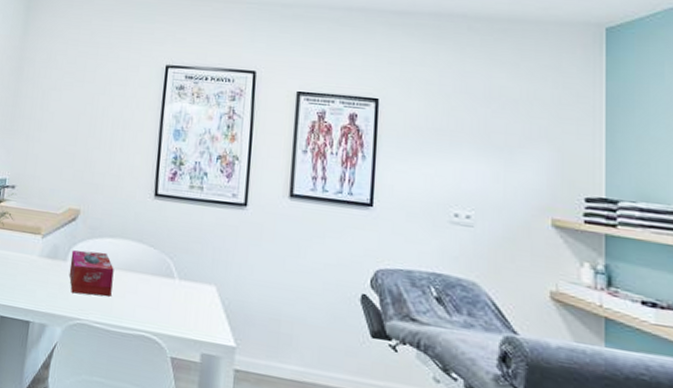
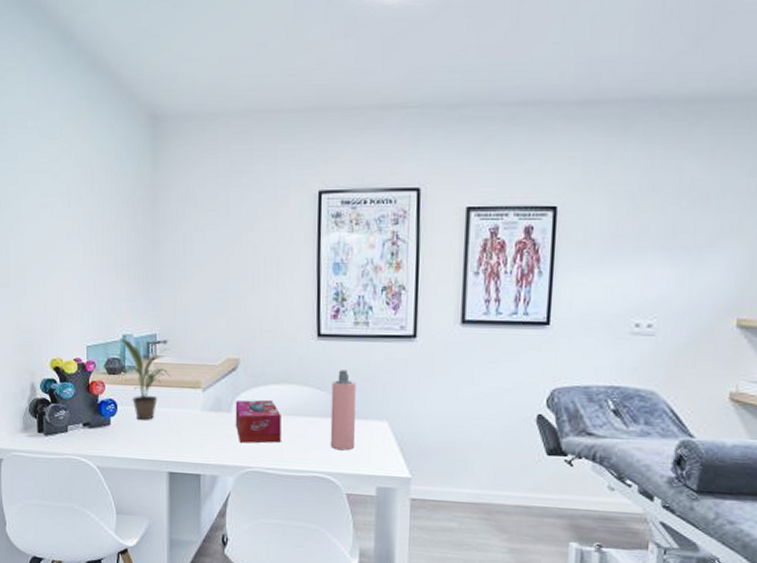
spray bottle: none [158,230,188,312] -> present [330,370,356,451]

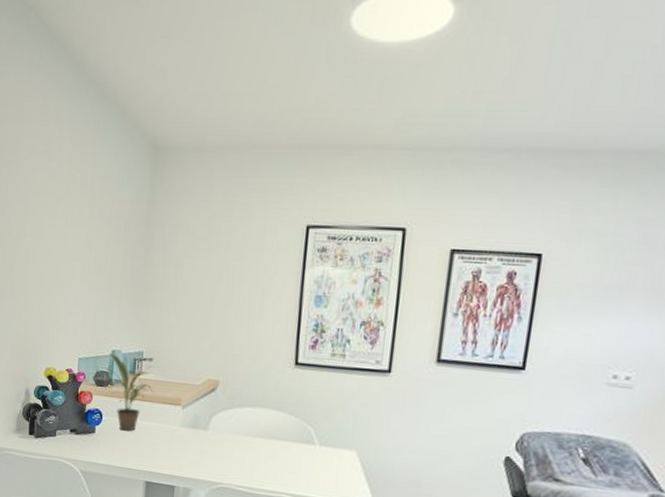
tissue box: present [235,399,281,444] -> none [210,419,255,463]
spray bottle: present [330,370,356,451] -> none [299,398,329,476]

